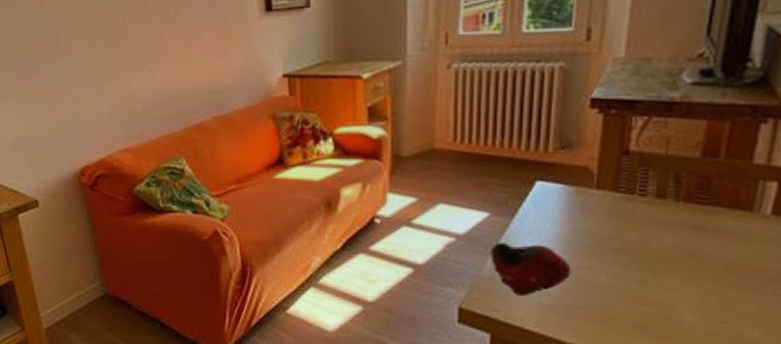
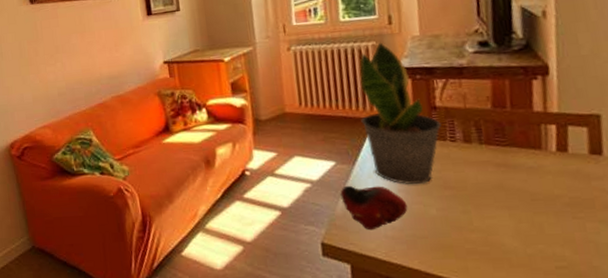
potted plant: none [530,62,632,246] -> present [359,41,441,184]

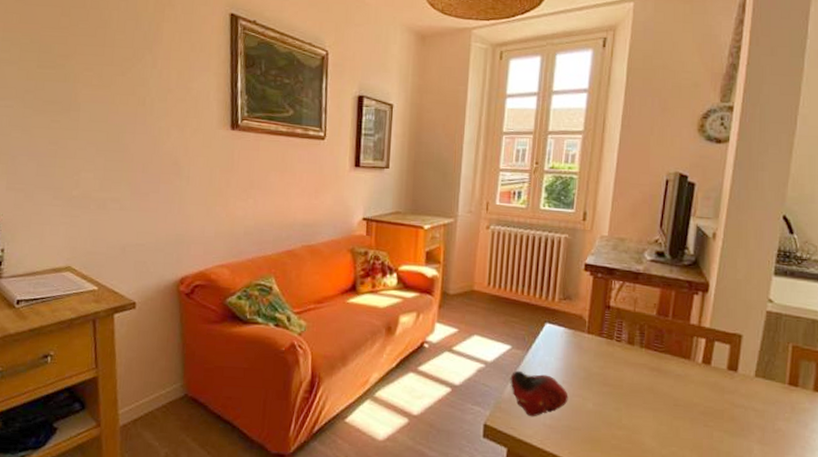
potted plant: present [359,41,441,184] -> none [542,235,611,379]

